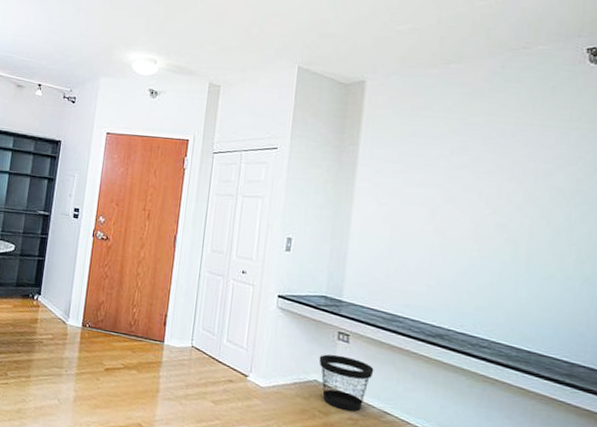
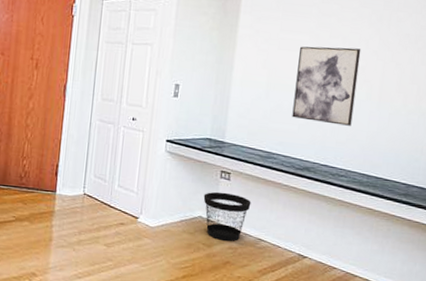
wall art: none [419,200,502,291] -> present [292,46,362,126]

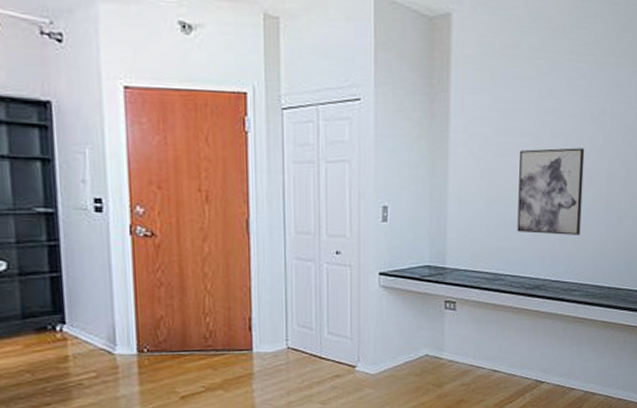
wastebasket: present [203,191,251,241] -> none [428,324,481,378]

